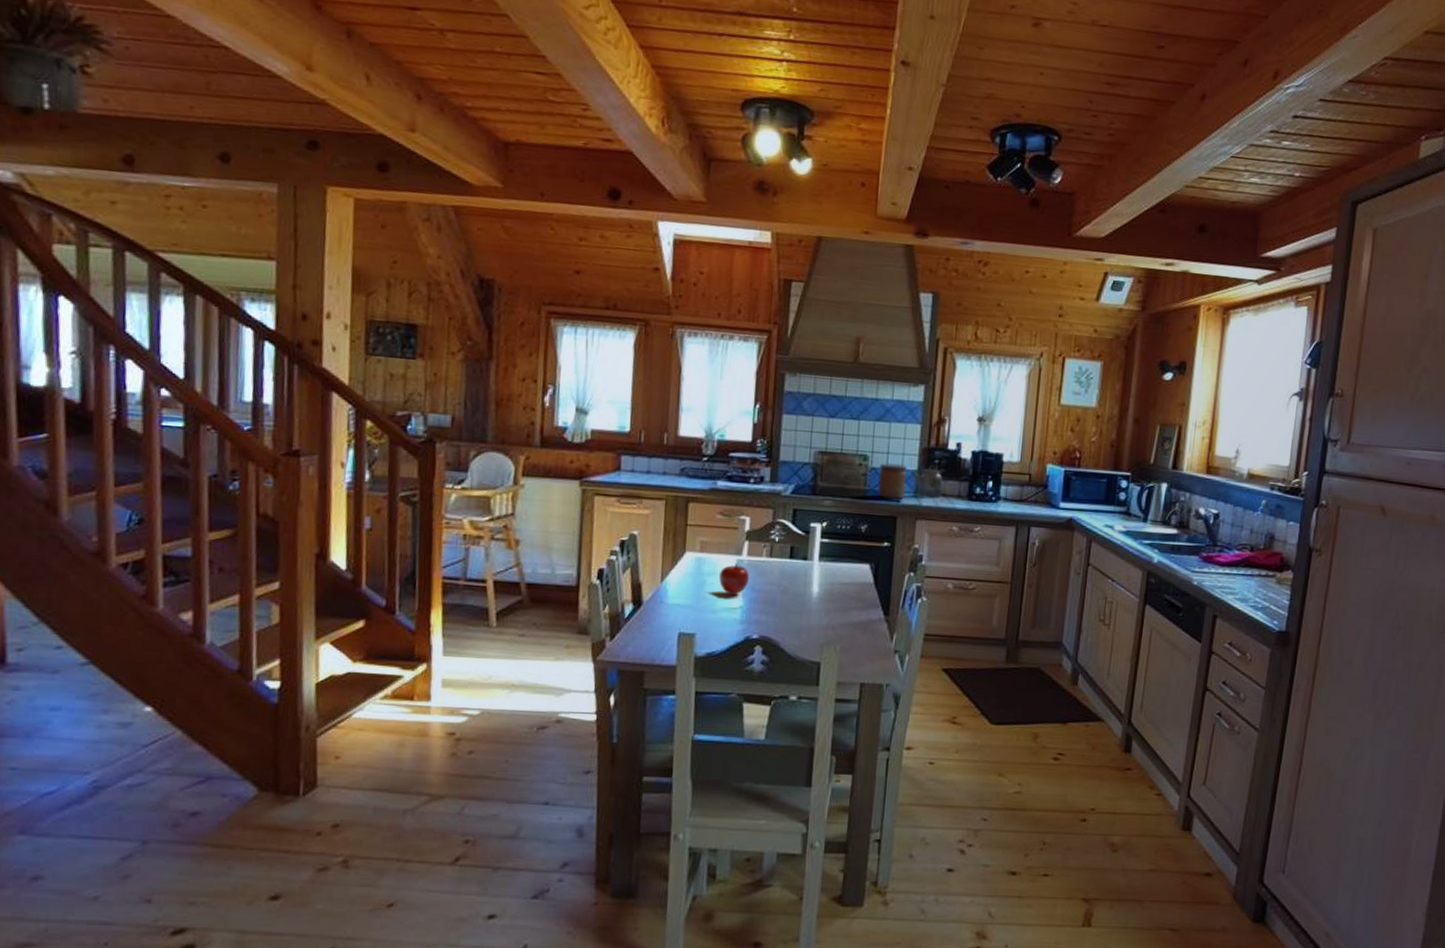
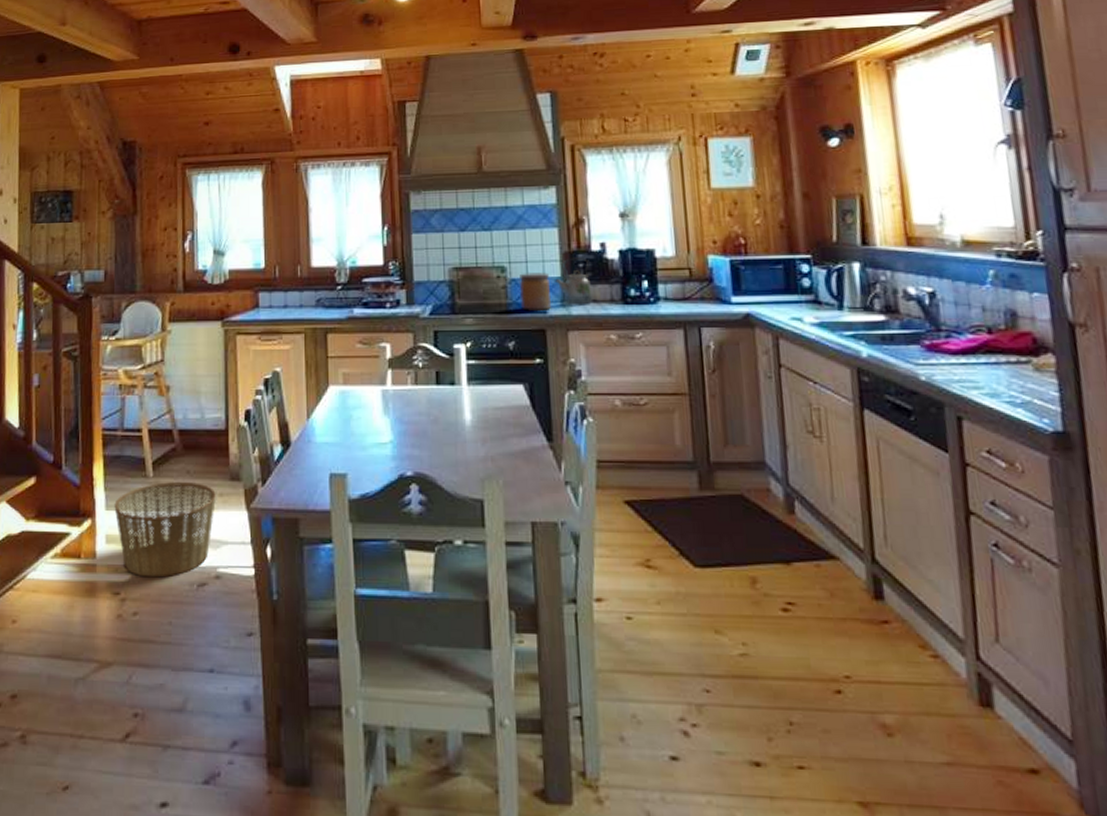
basket: none [452,632,562,721] -> present [114,482,216,578]
fruit: present [719,563,750,596] -> none [365,394,397,429]

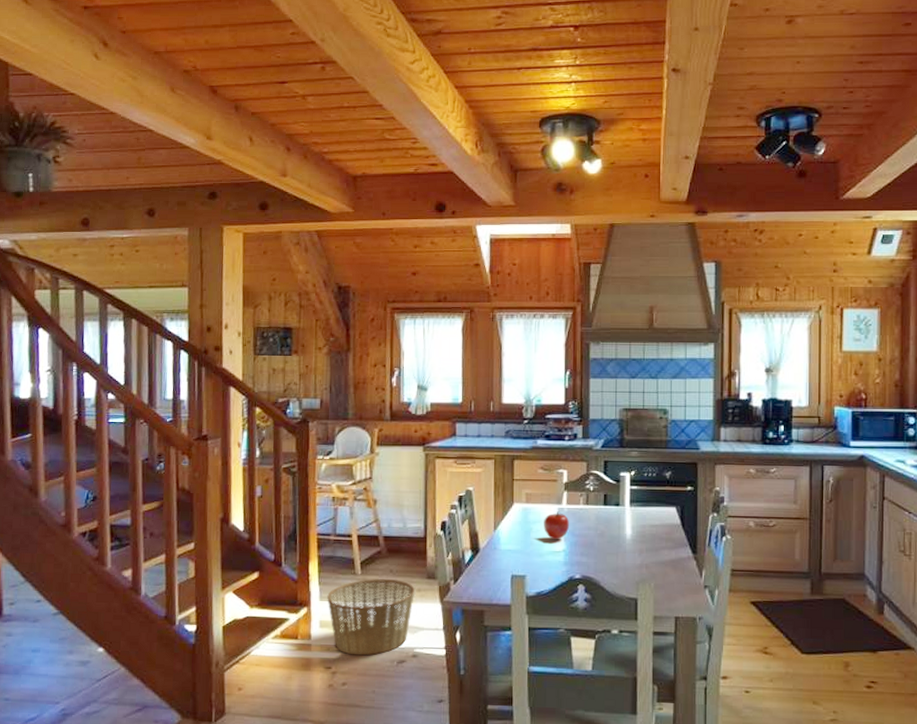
fruit: none [365,394,397,429] -> present [544,511,570,540]
jar: present [519,271,551,312] -> none [677,414,703,448]
kettle: present [555,257,593,305] -> none [708,404,738,444]

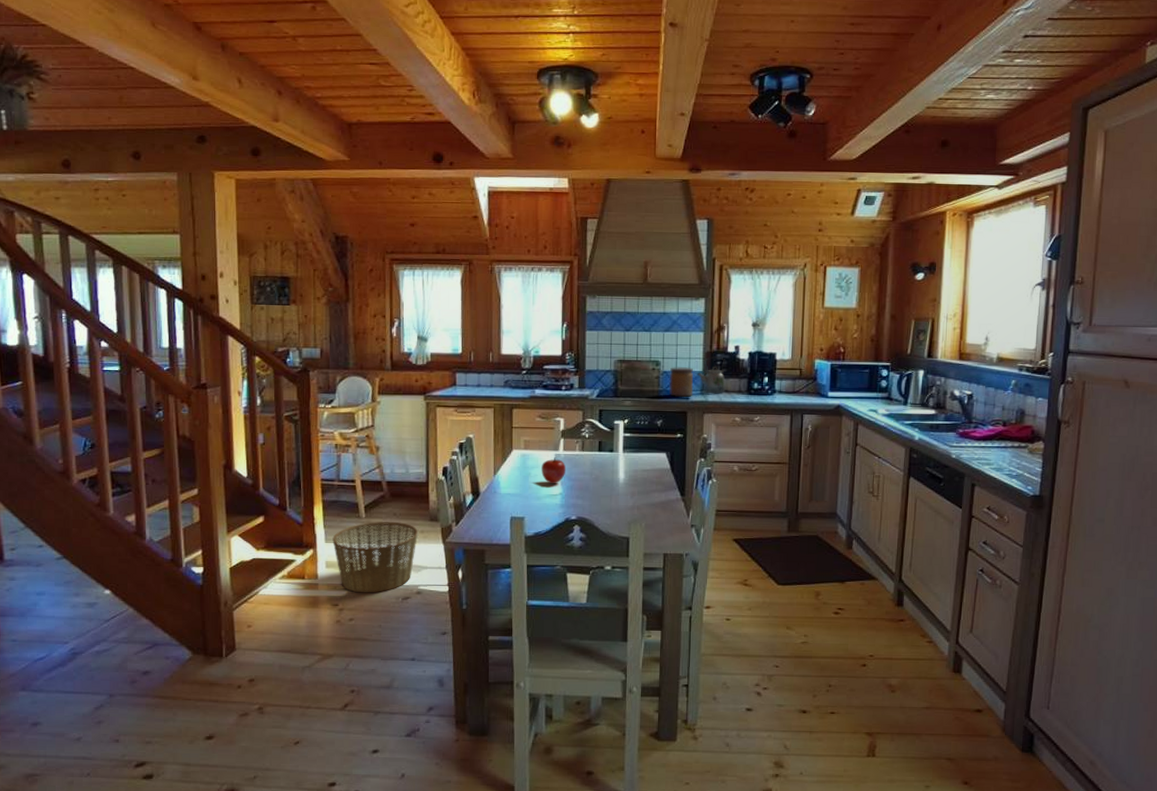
jar: none [677,414,703,448] -> present [669,366,693,398]
kettle: none [708,404,738,444] -> present [697,356,726,394]

